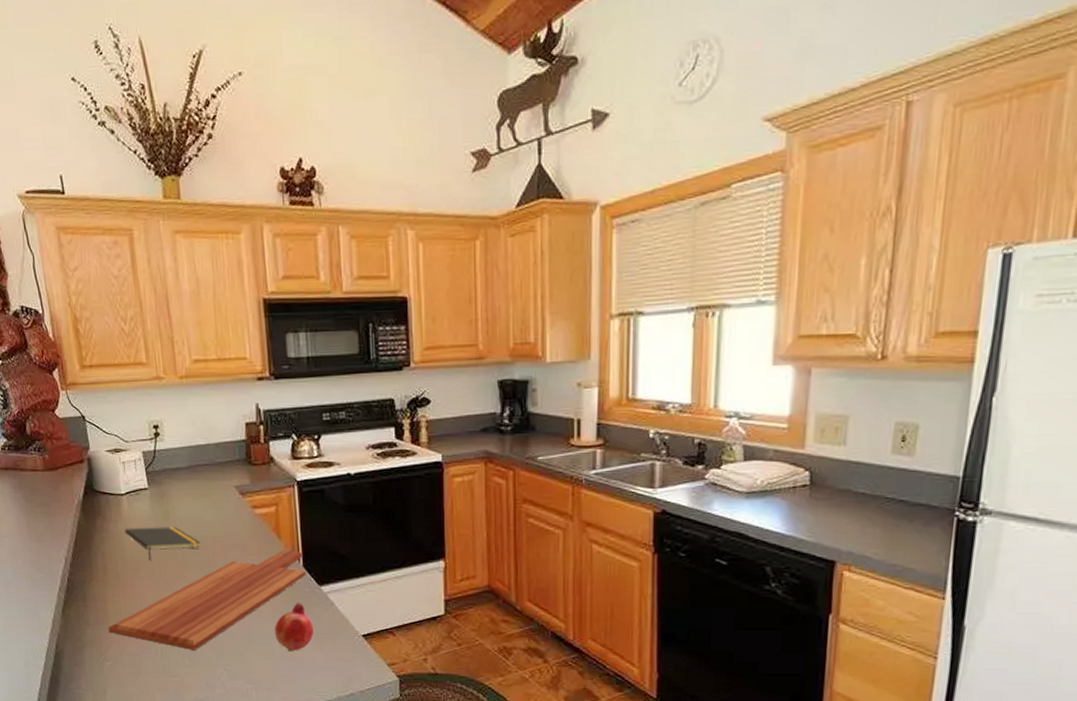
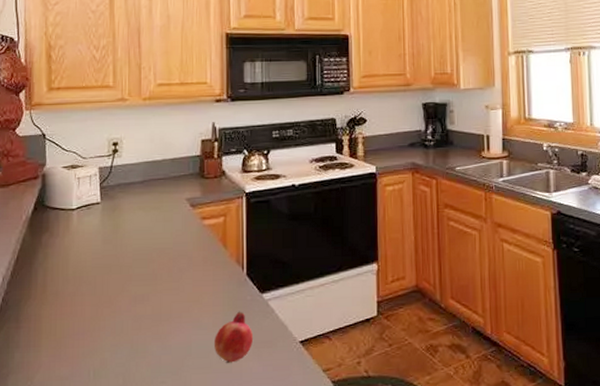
cutting board: present [108,549,306,650] -> none [39,258,249,369]
notepad: present [124,526,201,561] -> none [70,239,147,275]

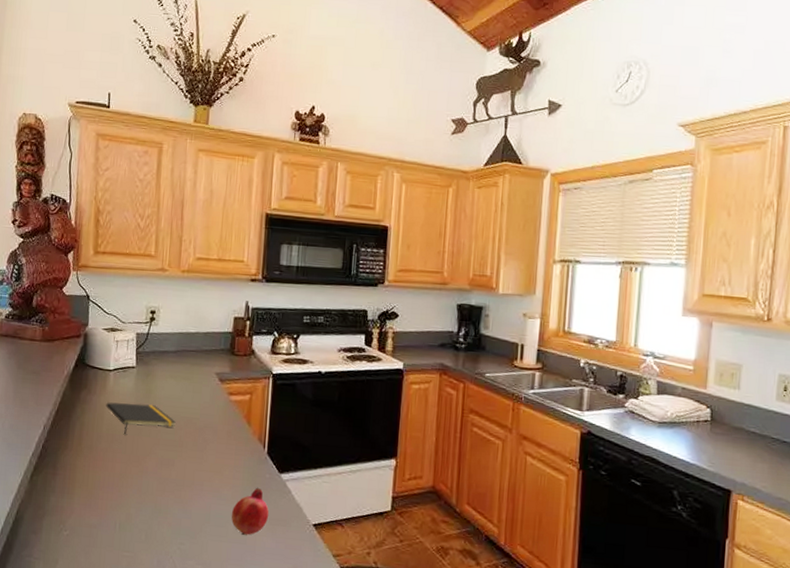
notepad: none [70,239,147,275] -> present [106,402,176,435]

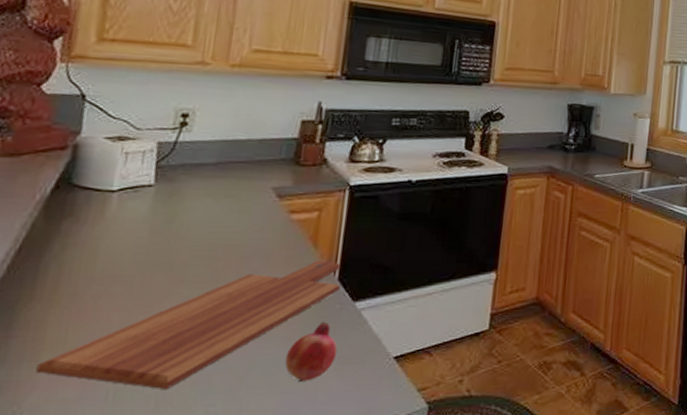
cutting board: none [72,435,269,526] -> present [36,259,340,389]
notepad: present [106,402,176,435] -> none [102,231,211,274]

